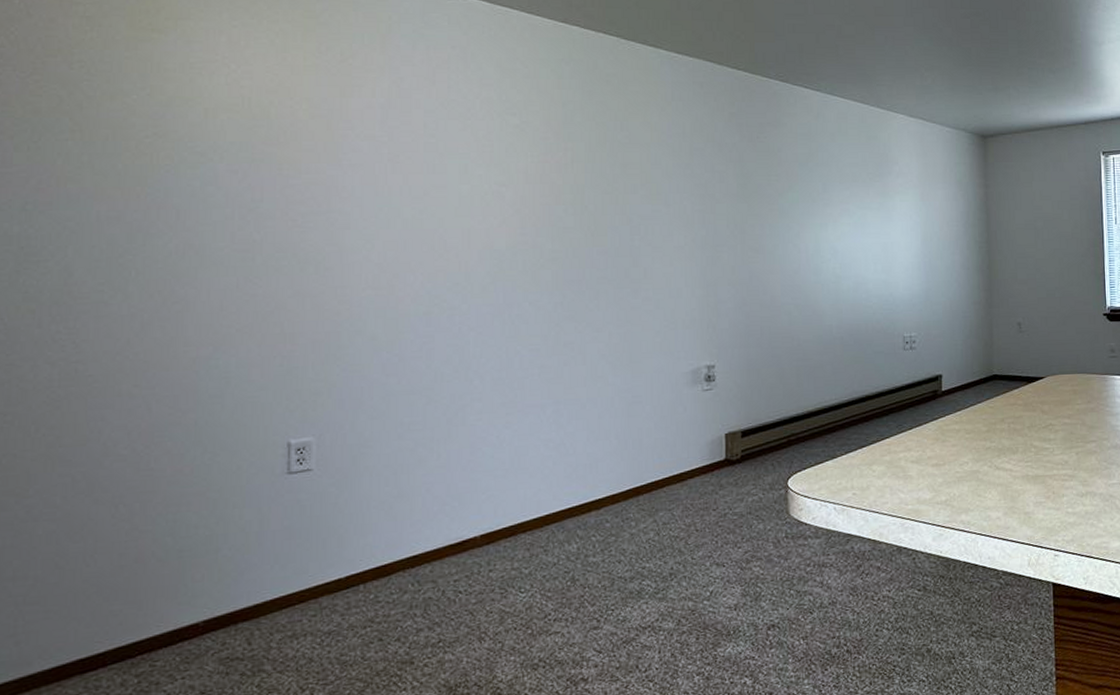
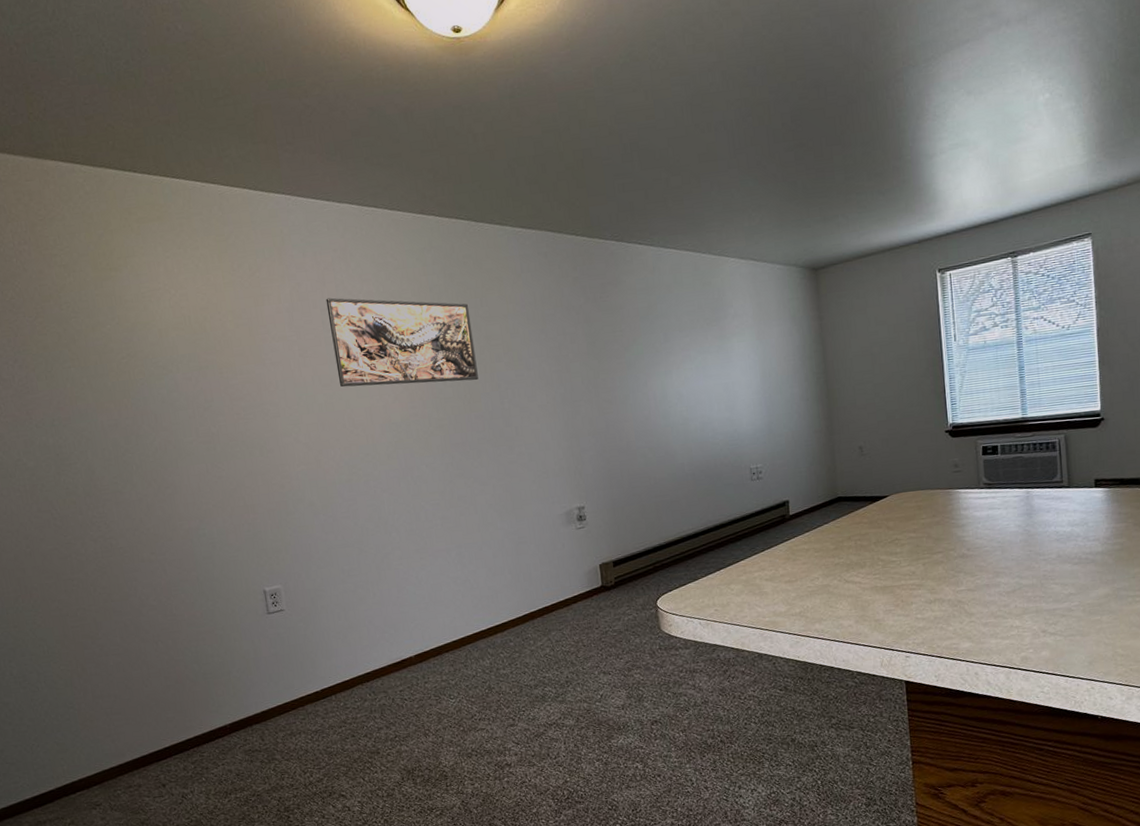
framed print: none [432,99,607,210] -> present [325,297,479,388]

